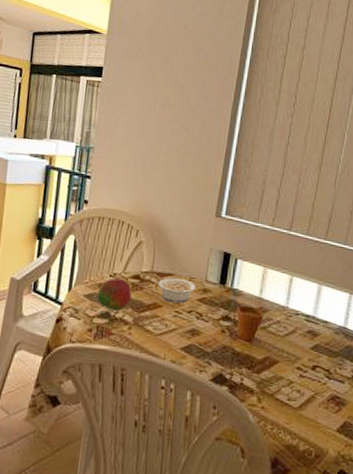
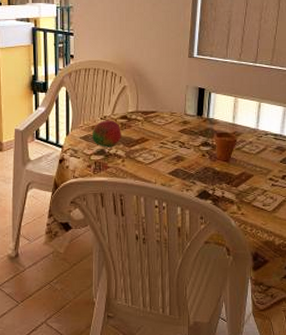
legume: present [151,278,196,303] -> none [137,115,177,136]

